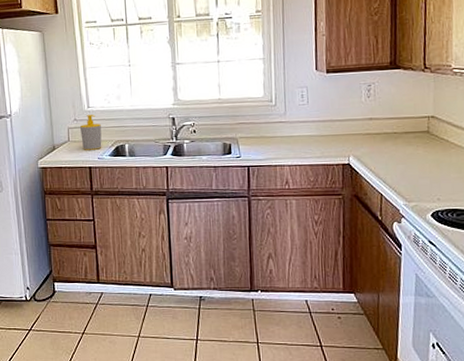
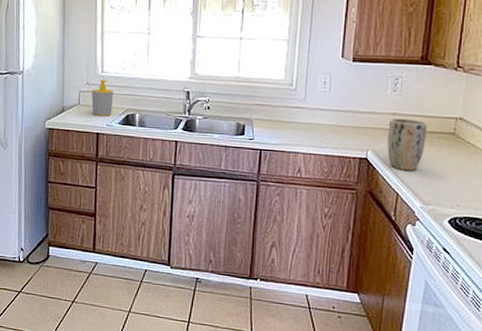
plant pot: none [366,122,403,172] -> present [387,118,427,171]

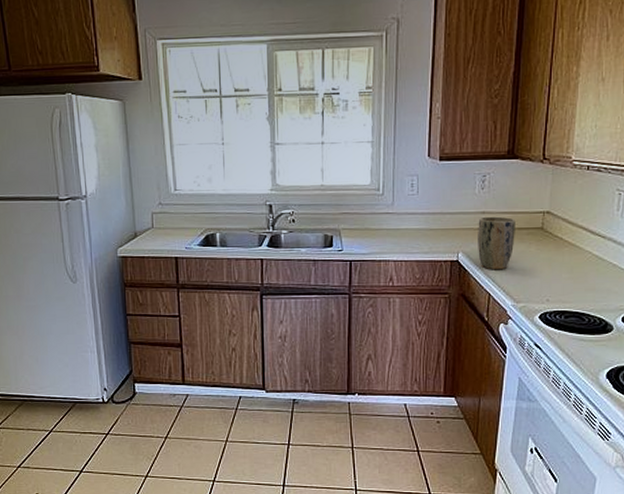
soap bottle: present [91,80,113,116] -> none [166,199,190,238]

